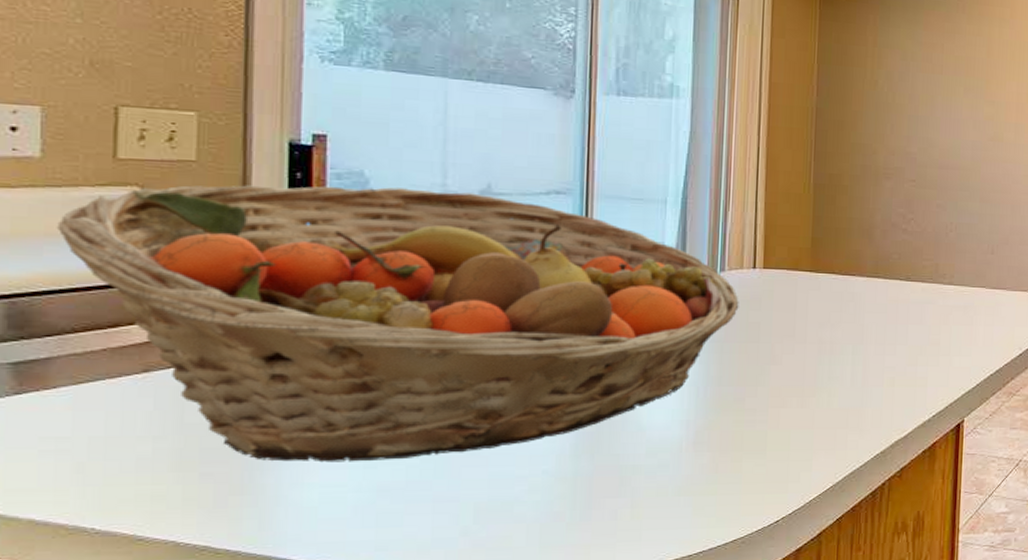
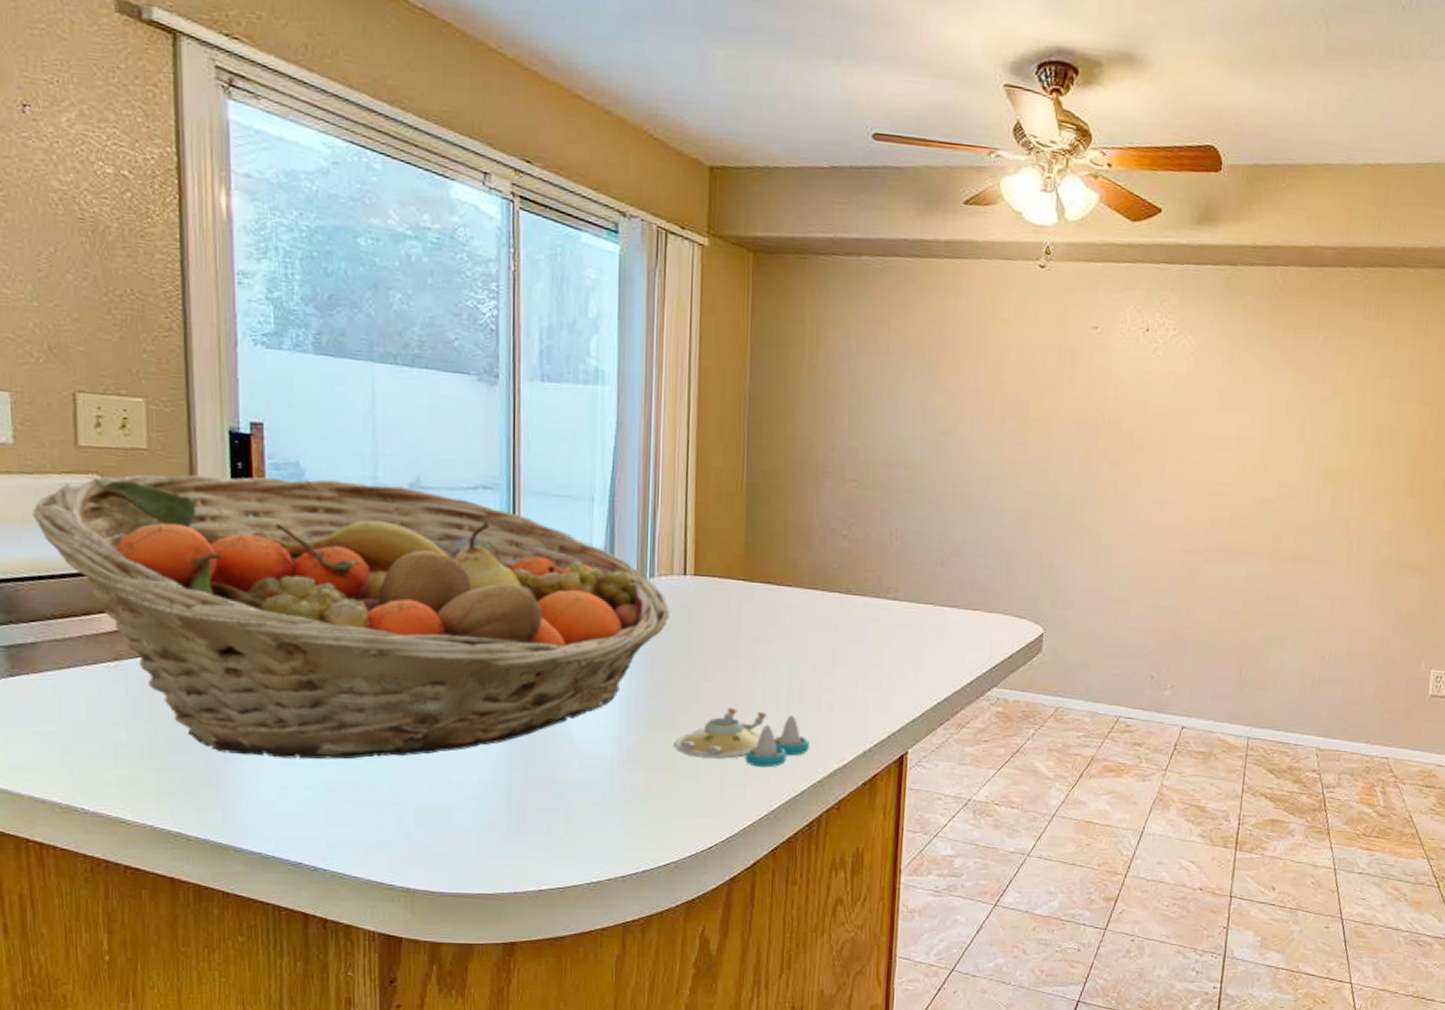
salt and pepper shaker set: none [742,388,873,443] -> present [674,707,809,768]

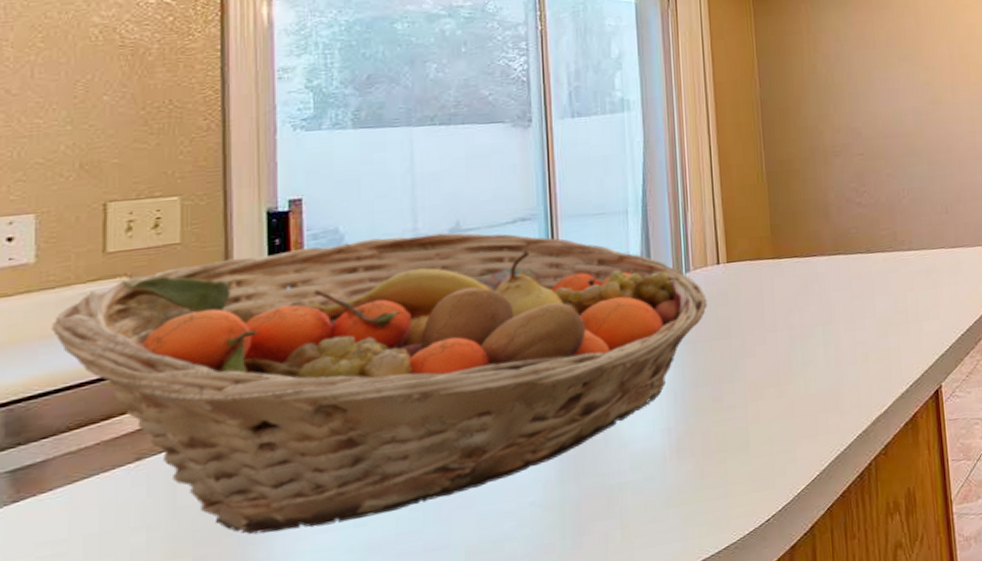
salt and pepper shaker set: present [674,707,809,768] -> none [723,373,851,433]

